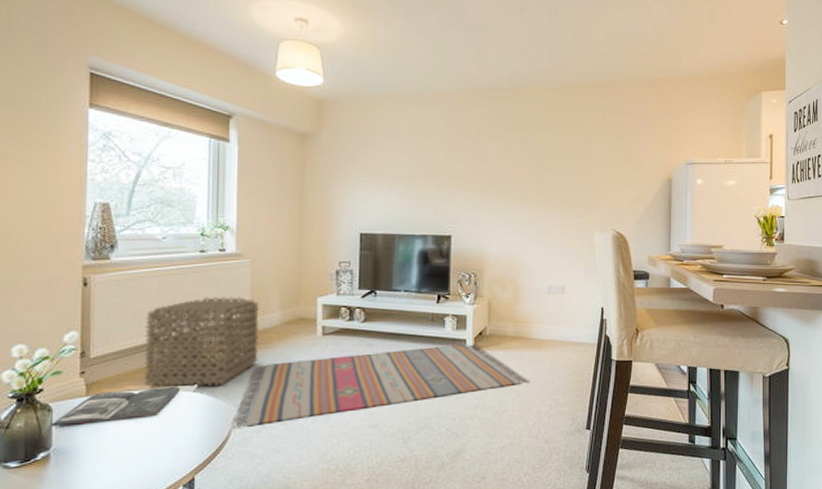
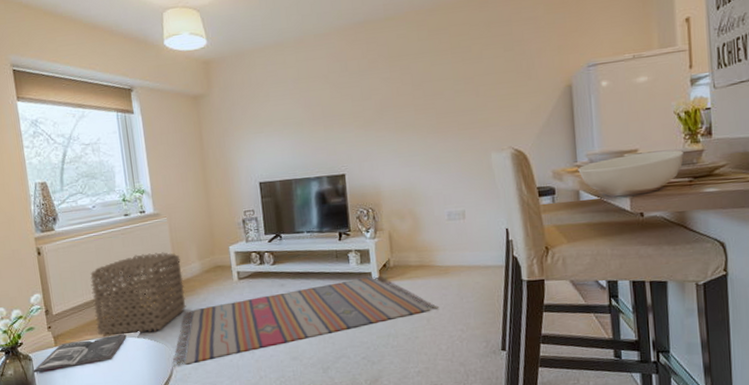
bowl: none [671,249,760,288] -> present [578,150,684,197]

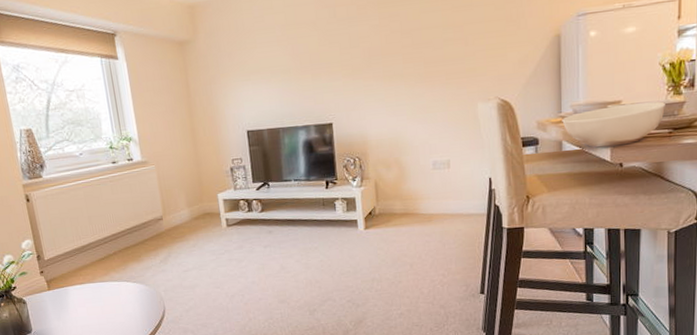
magazine: present [33,334,127,373] -> none [28,278,119,315]
pouf: present [90,252,186,337] -> none [80,199,176,281]
rug: present [172,276,439,367] -> none [164,223,421,310]

